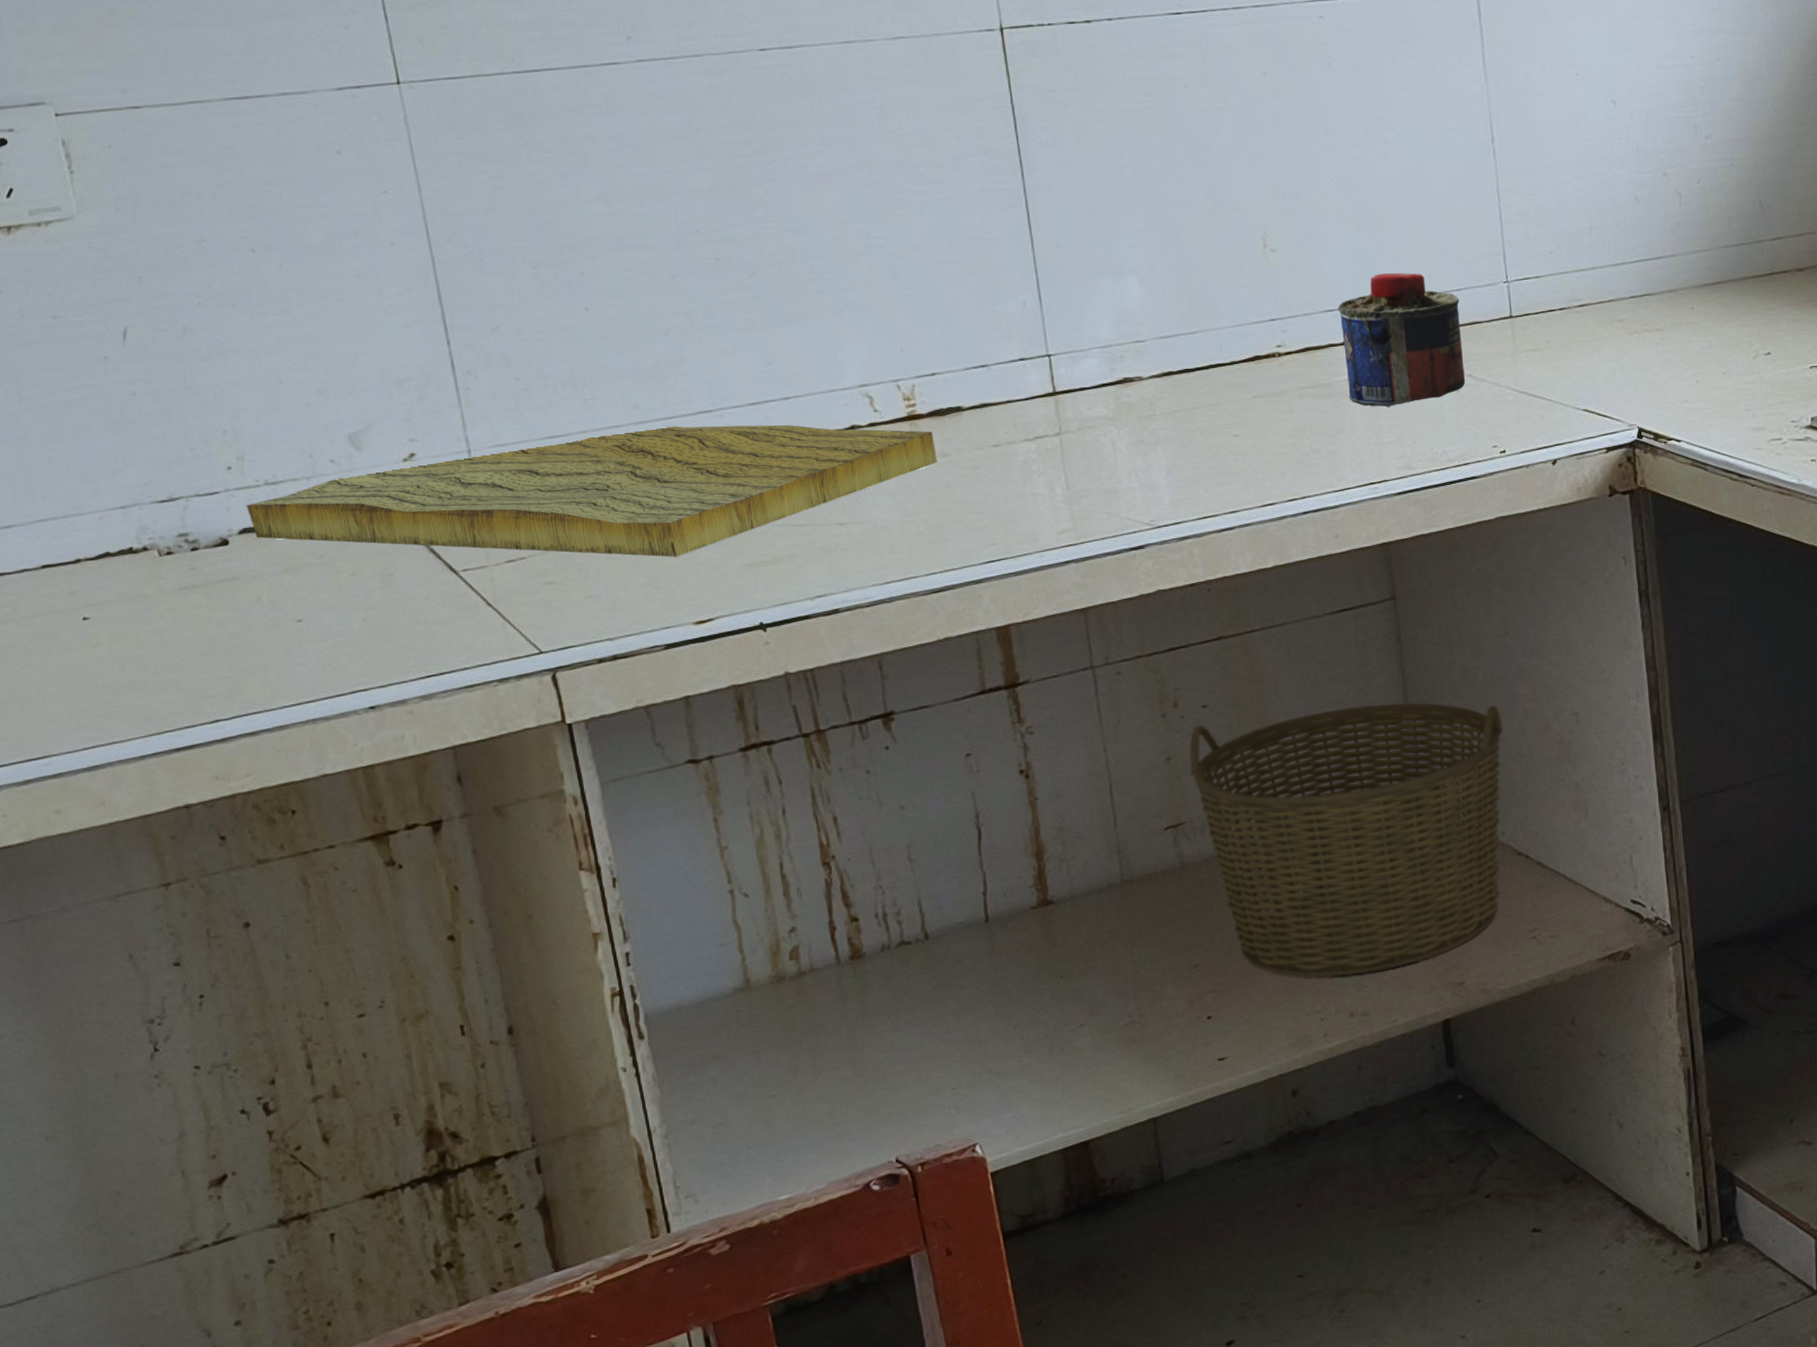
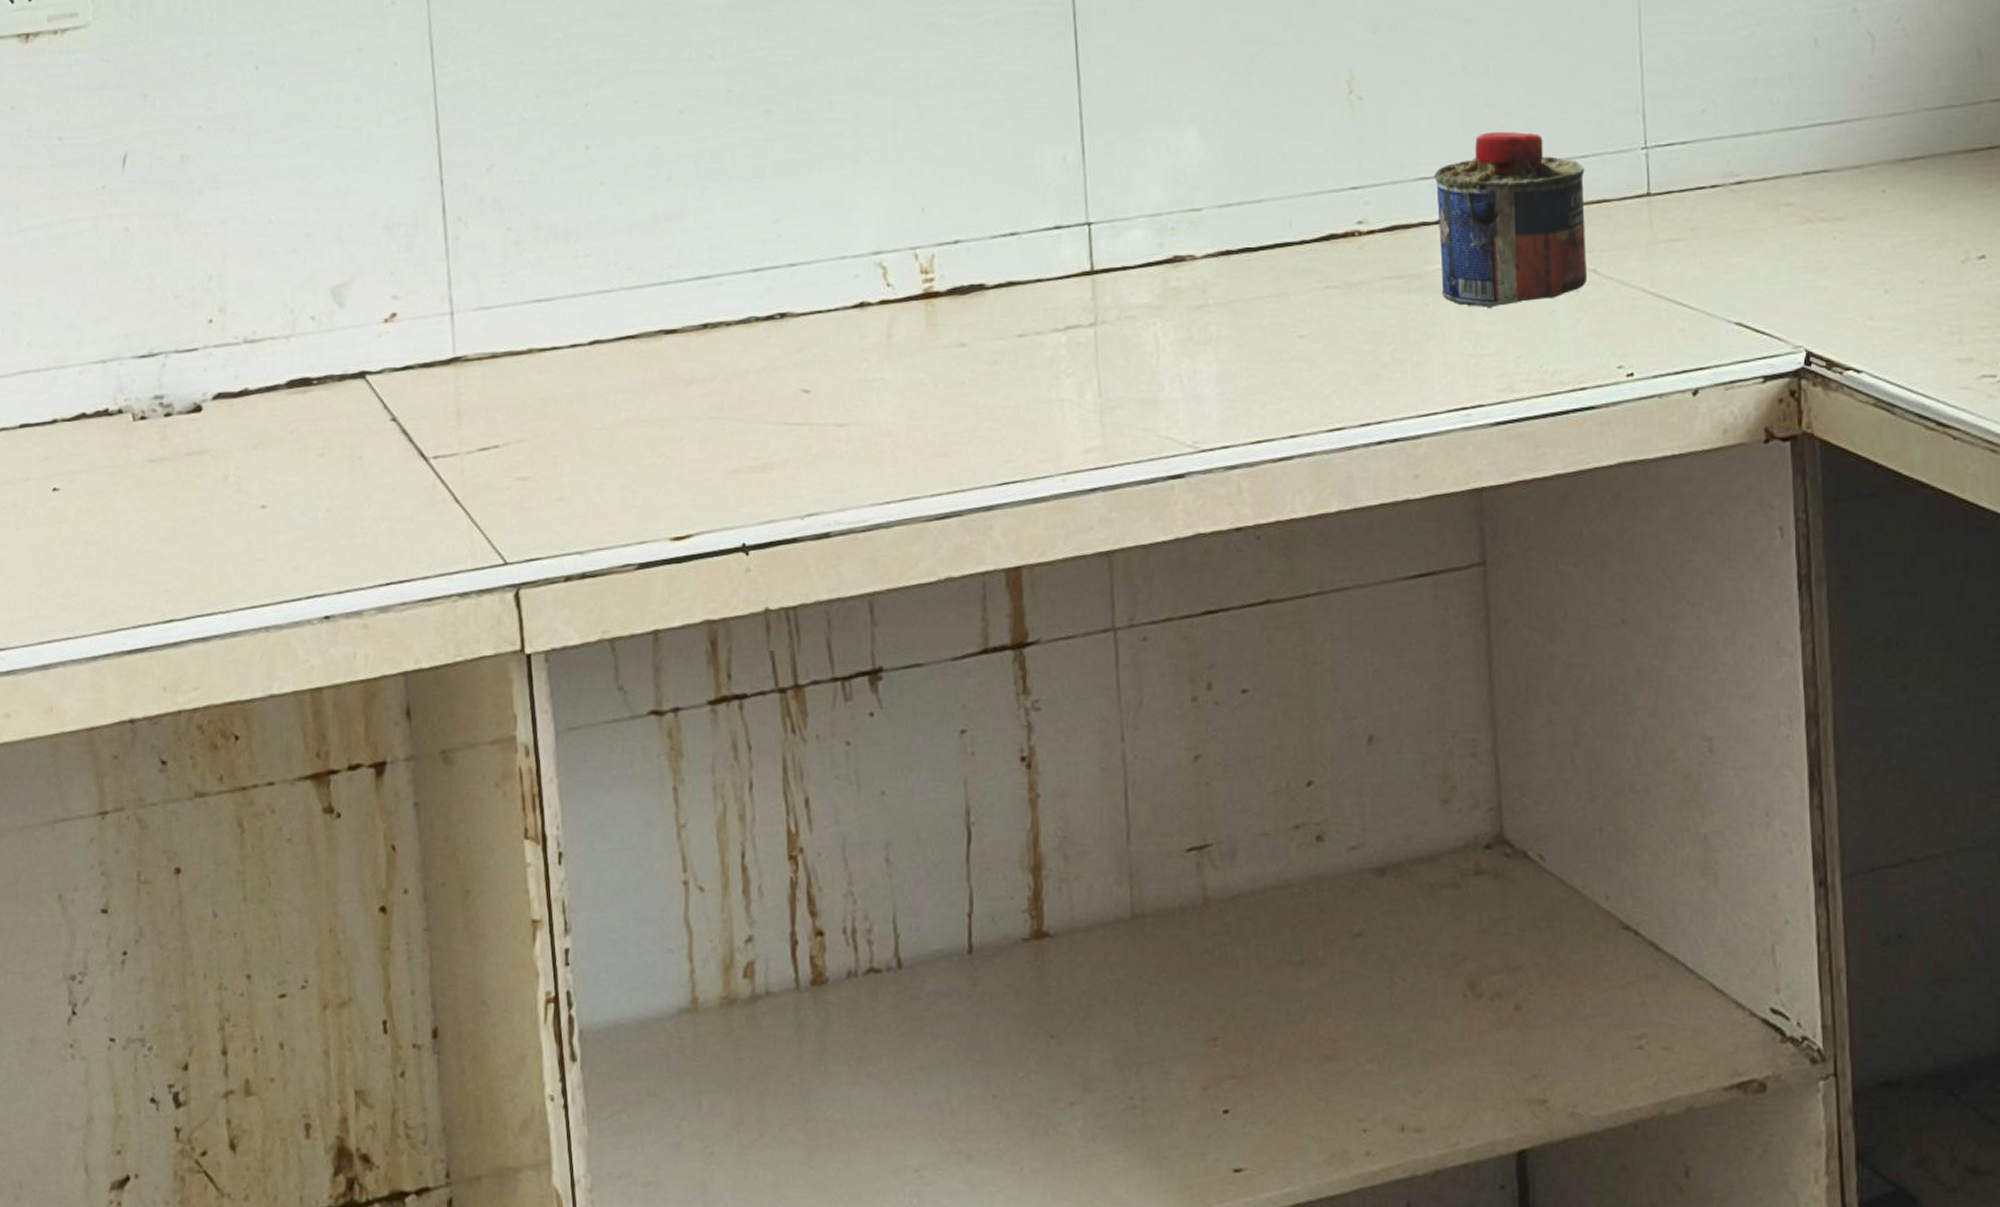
cutting board: present [246,425,937,557] -> none [223,292,953,455]
basket: present [1189,702,1504,977] -> none [1221,705,1614,1075]

